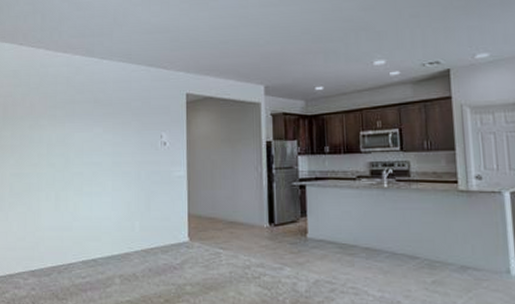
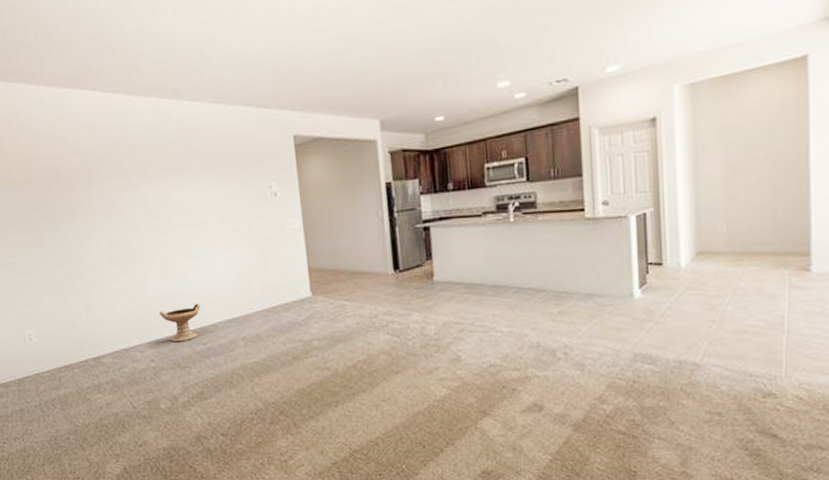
decorative bowl: none [47,238,85,272] -> present [159,303,201,342]

